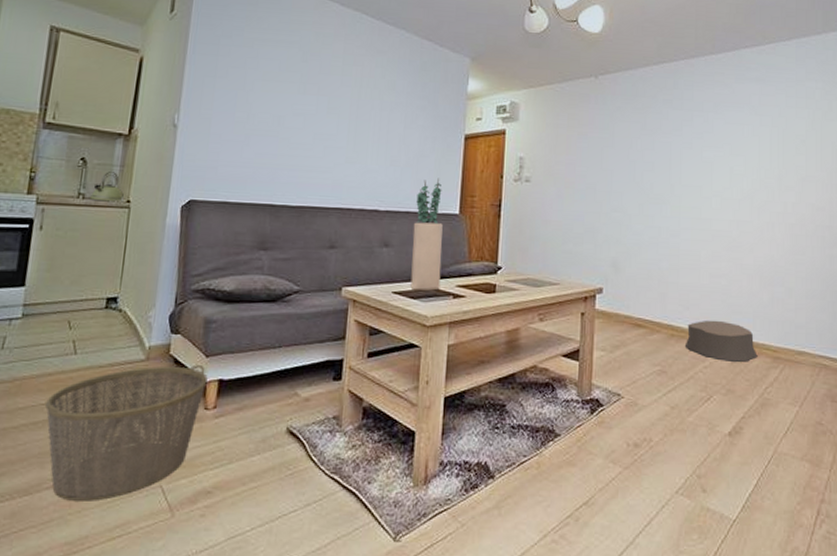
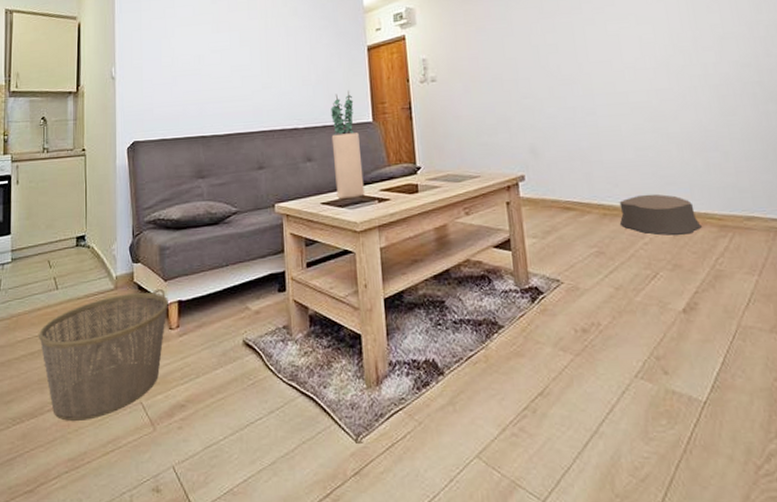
kettle: present [90,171,125,203] -> none [53,126,80,153]

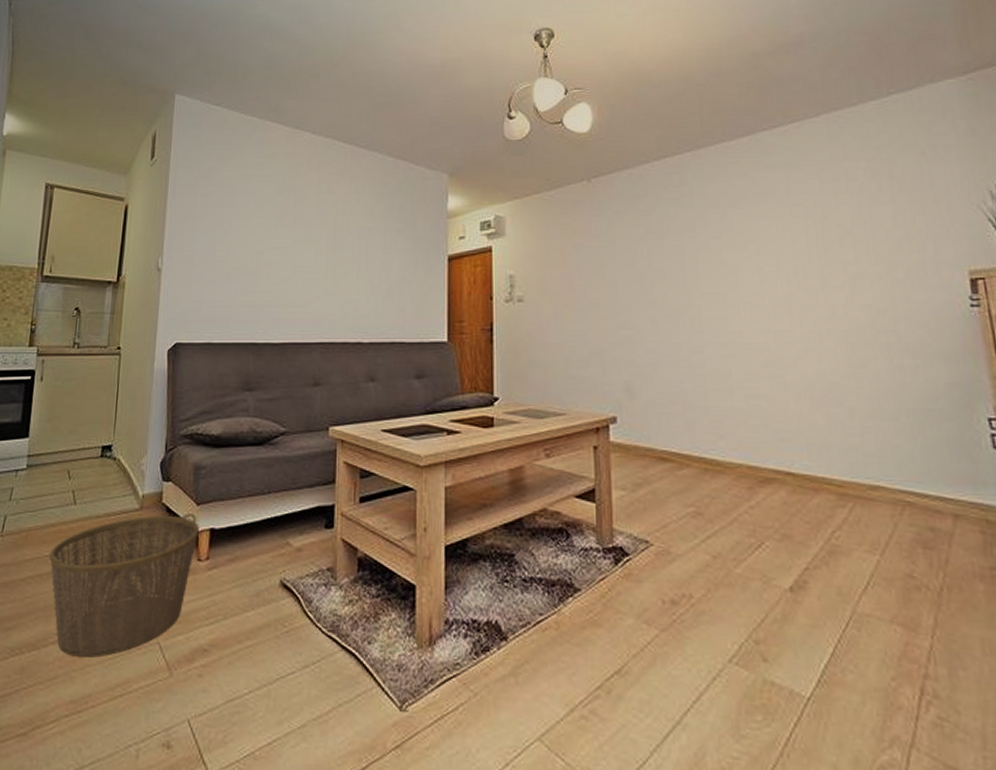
vase: present [331,90,365,200] -> none [399,304,432,429]
pouf: present [619,194,702,236] -> none [722,450,818,500]

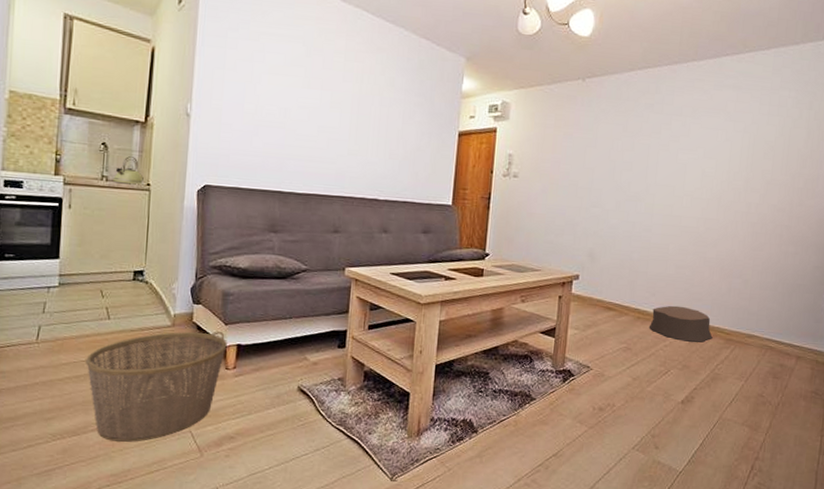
kettle: none [84,320,115,350] -> present [113,156,145,186]
pouf: none [722,450,818,500] -> present [648,305,713,343]

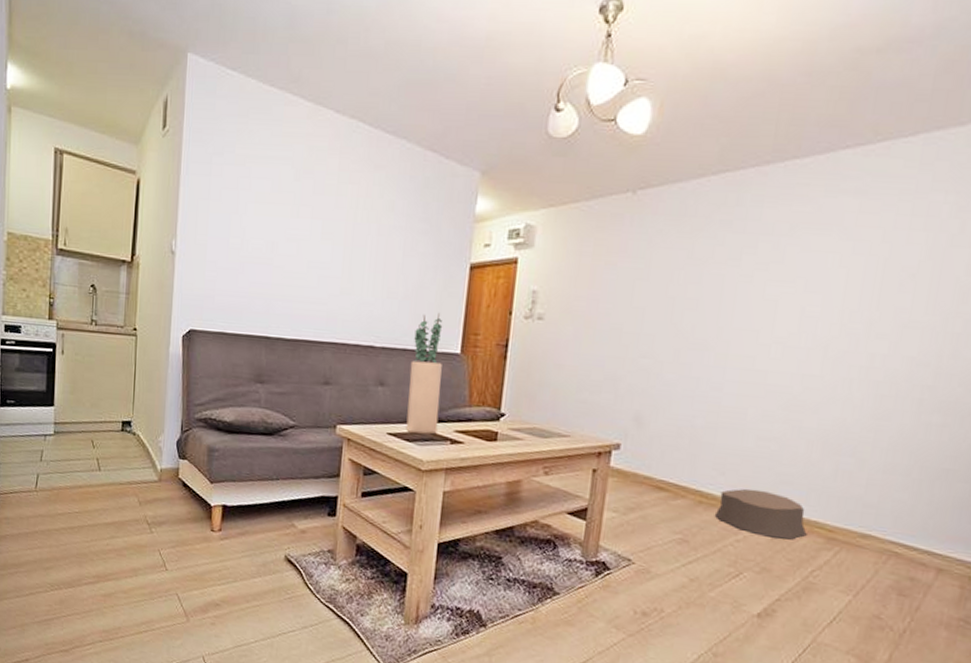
basket: present [85,332,227,442] -> none [78,488,213,599]
kettle: present [113,156,145,186] -> none [102,299,131,330]
vase: none [407,171,437,274] -> present [406,312,443,436]

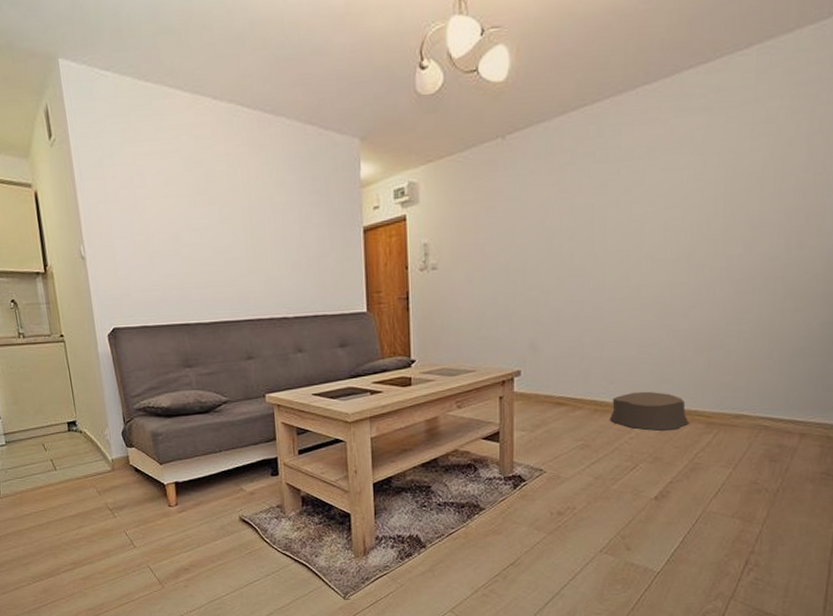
vase: present [406,312,443,436] -> none [322,277,357,391]

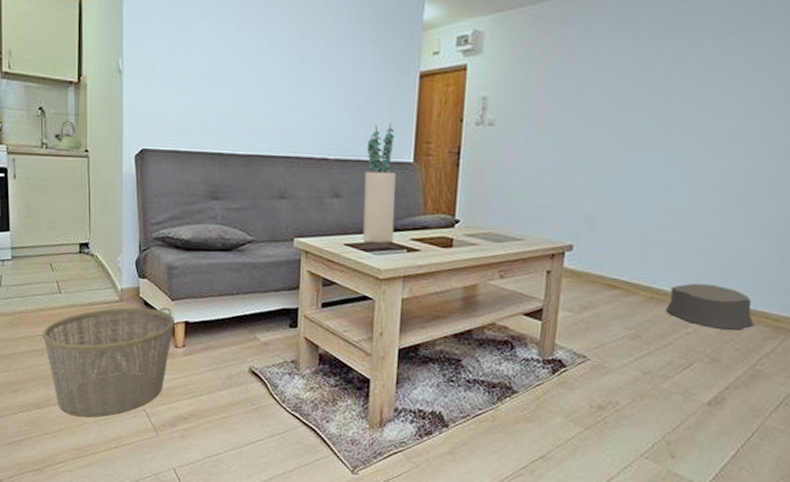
kettle: none [29,310,58,339] -> present [52,121,83,152]
basket: none [44,472,166,580] -> present [41,307,175,418]
vase: none [322,277,357,391] -> present [363,122,396,245]

